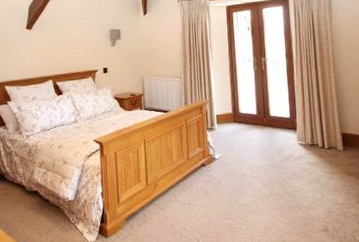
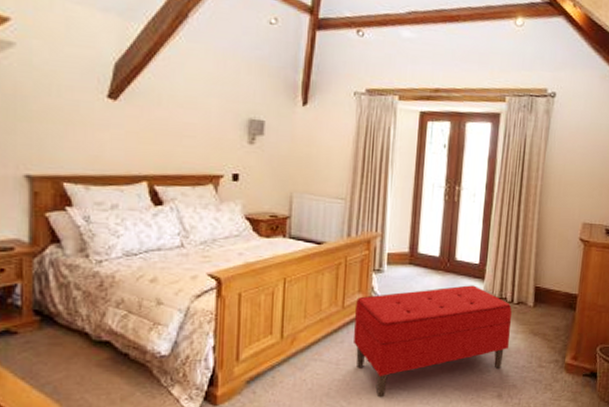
bench: none [197,135,327,231] -> present [354,285,512,398]

